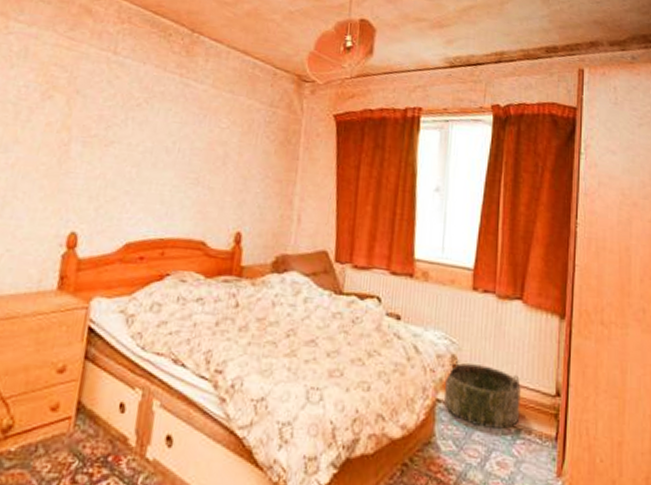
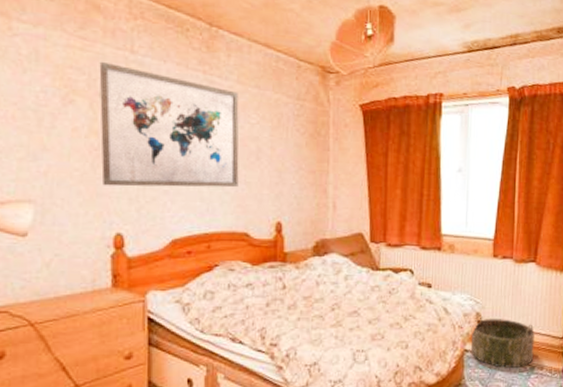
wall art: none [66,60,212,192] -> present [99,61,239,188]

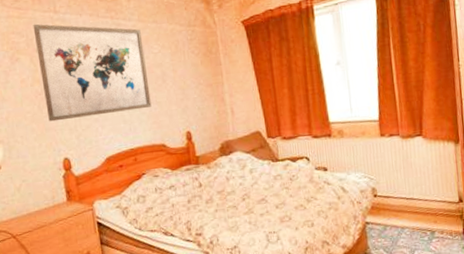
basket: present [470,315,535,368] -> none [370,190,433,236]

